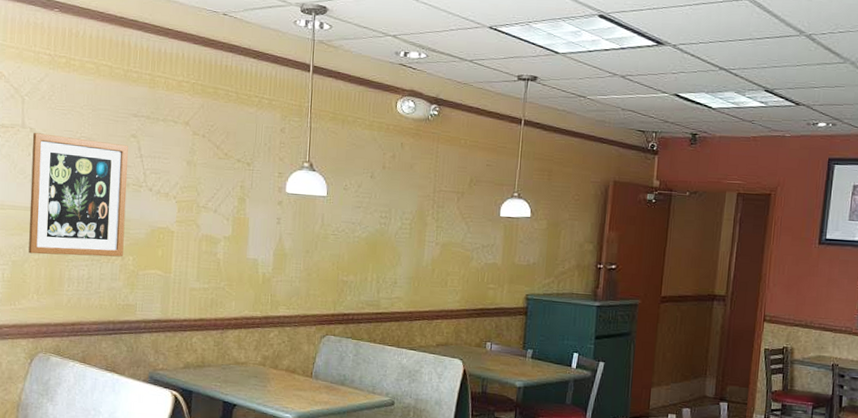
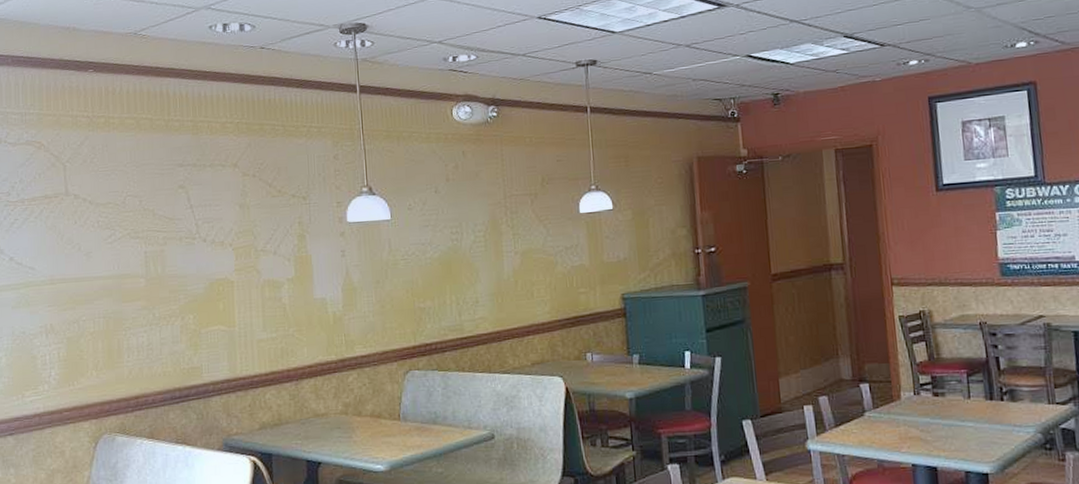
wall art: present [28,133,128,257] -> none [77,197,183,327]

